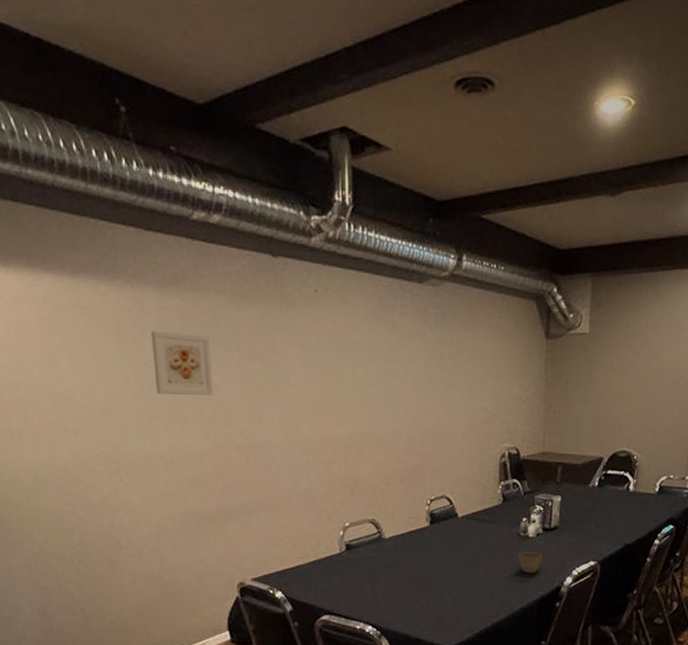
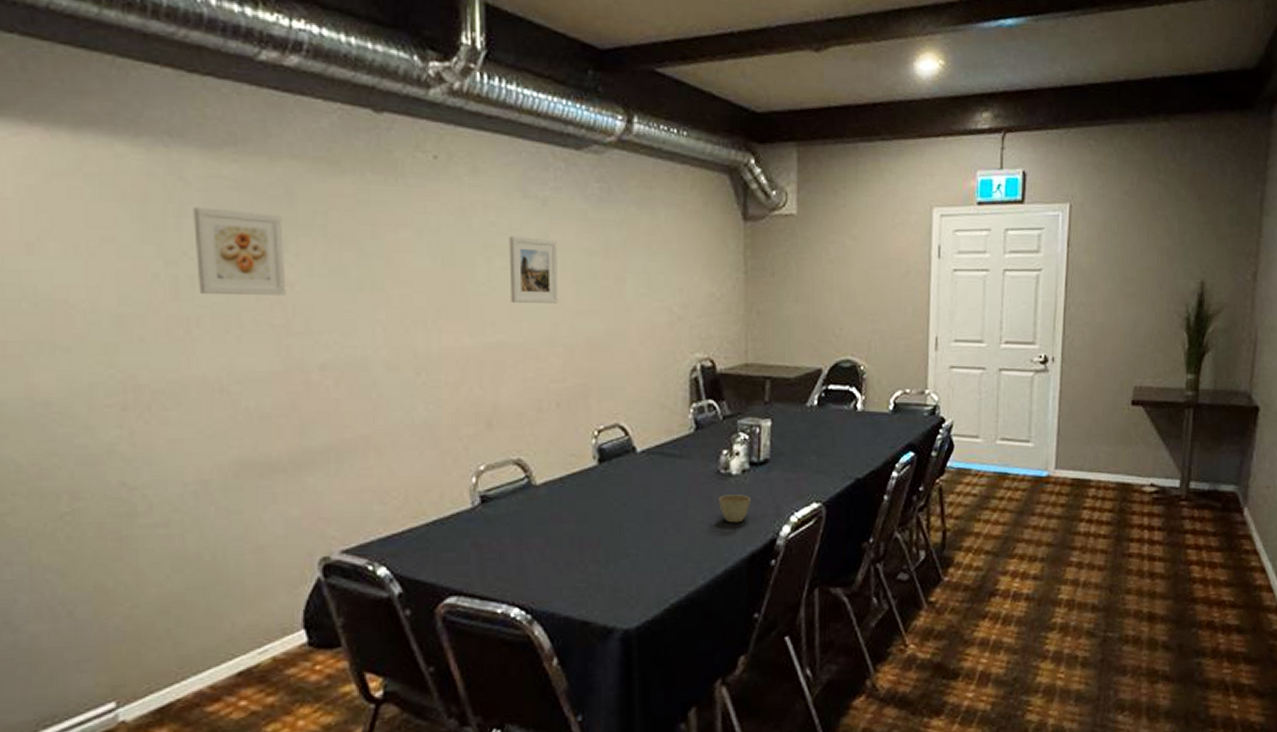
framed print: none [368,351,404,403] -> present [509,236,559,303]

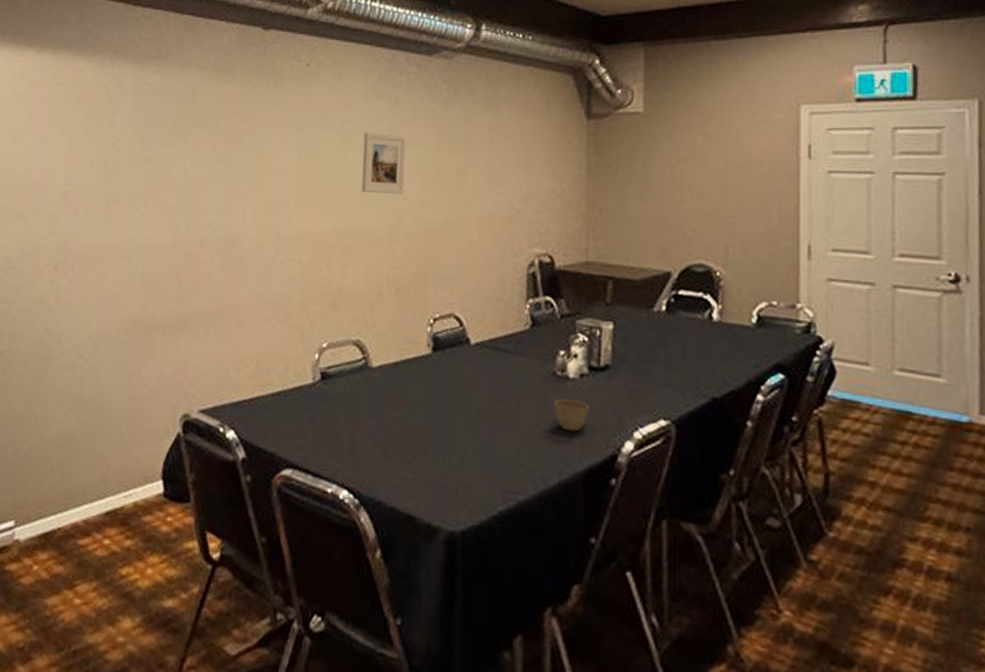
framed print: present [193,207,286,295] -> none [119,108,186,180]

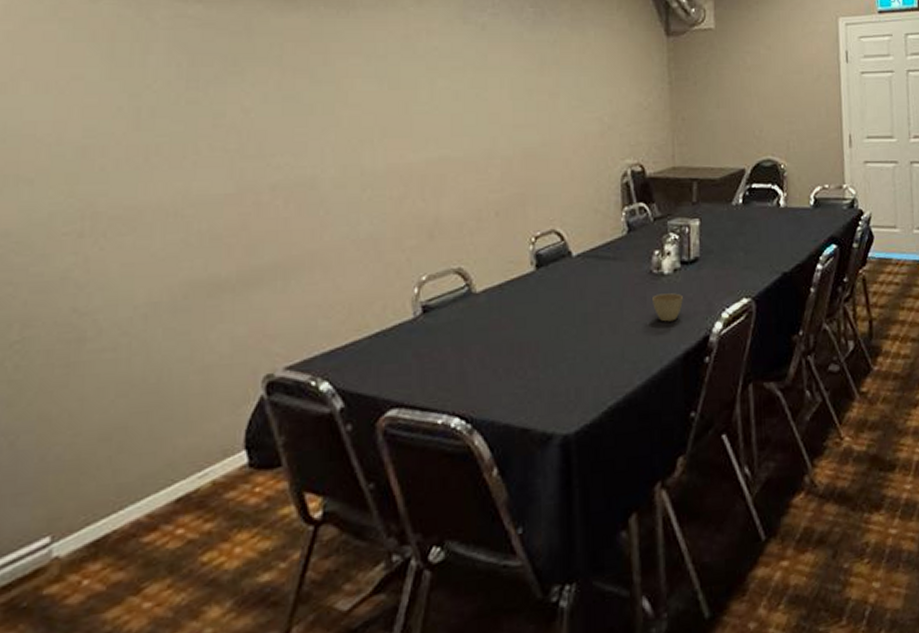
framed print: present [361,132,406,194] -> none [451,59,497,119]

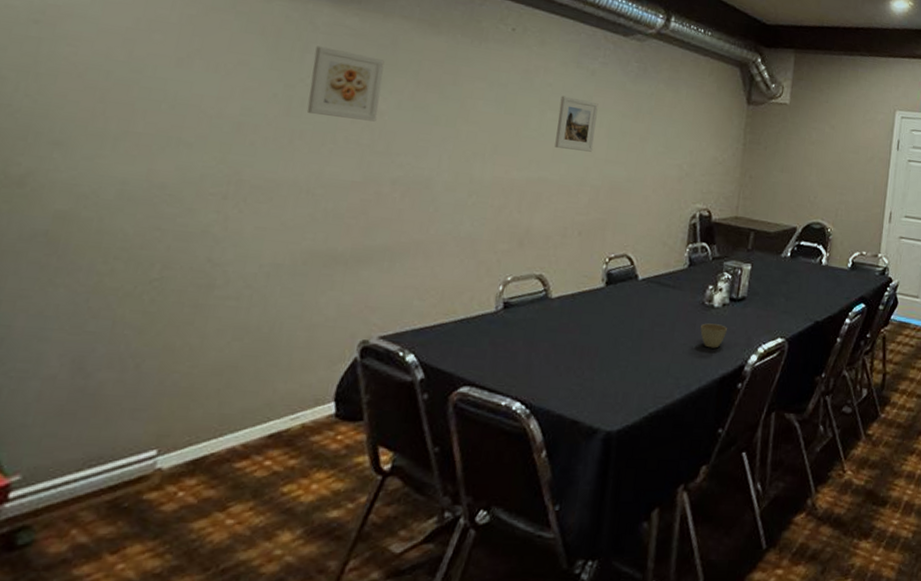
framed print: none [158,44,242,123] -> present [306,46,385,122]
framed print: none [451,59,497,119] -> present [555,95,599,152]

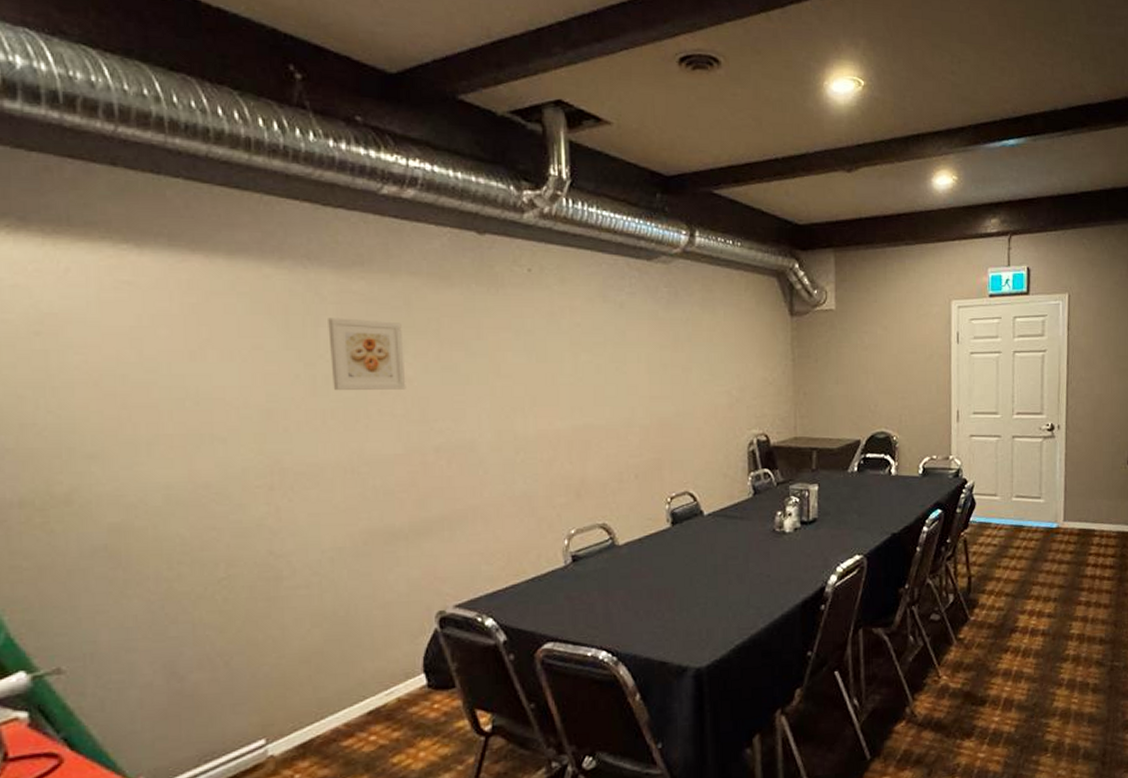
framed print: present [555,95,599,152] -> none [592,335,635,390]
cup: present [700,323,727,349] -> none [775,549,802,574]

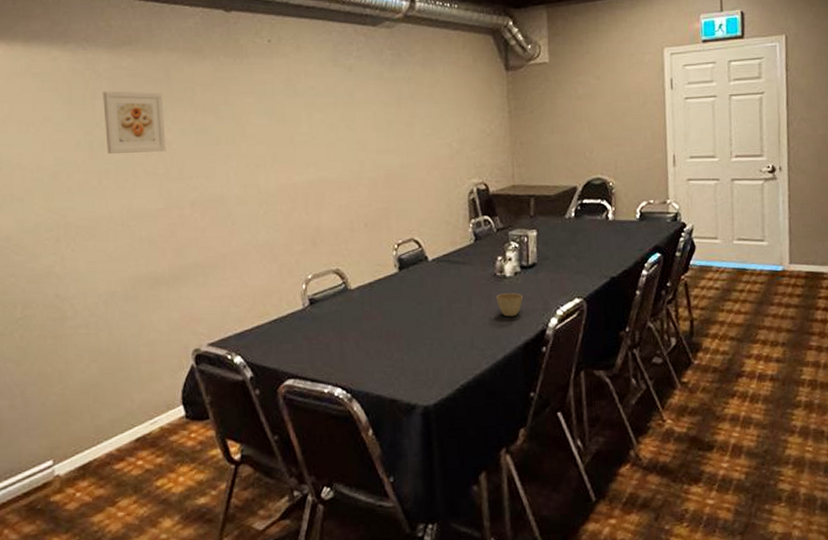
cup: none [775,549,802,574] -> present [496,293,523,317]

